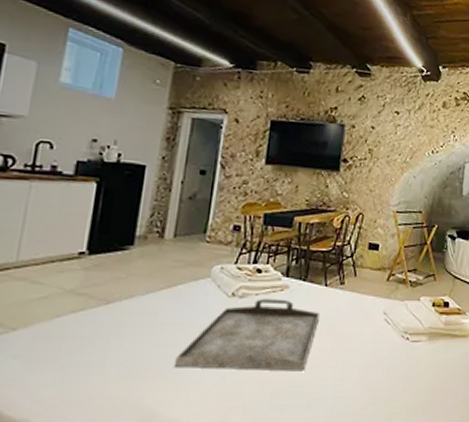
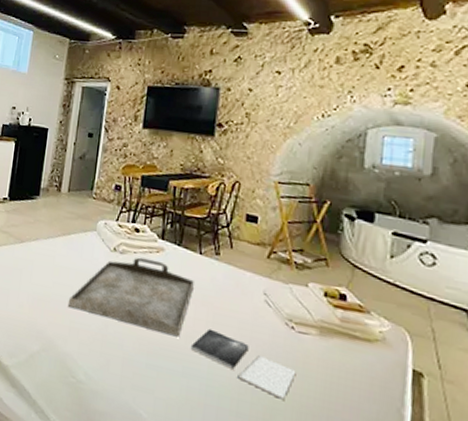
book: none [315,356,410,404] -> present [190,328,296,400]

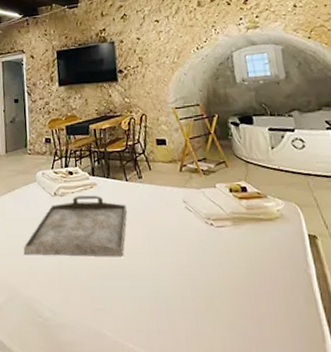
book: present [190,328,296,400] -> none [134,242,223,287]

